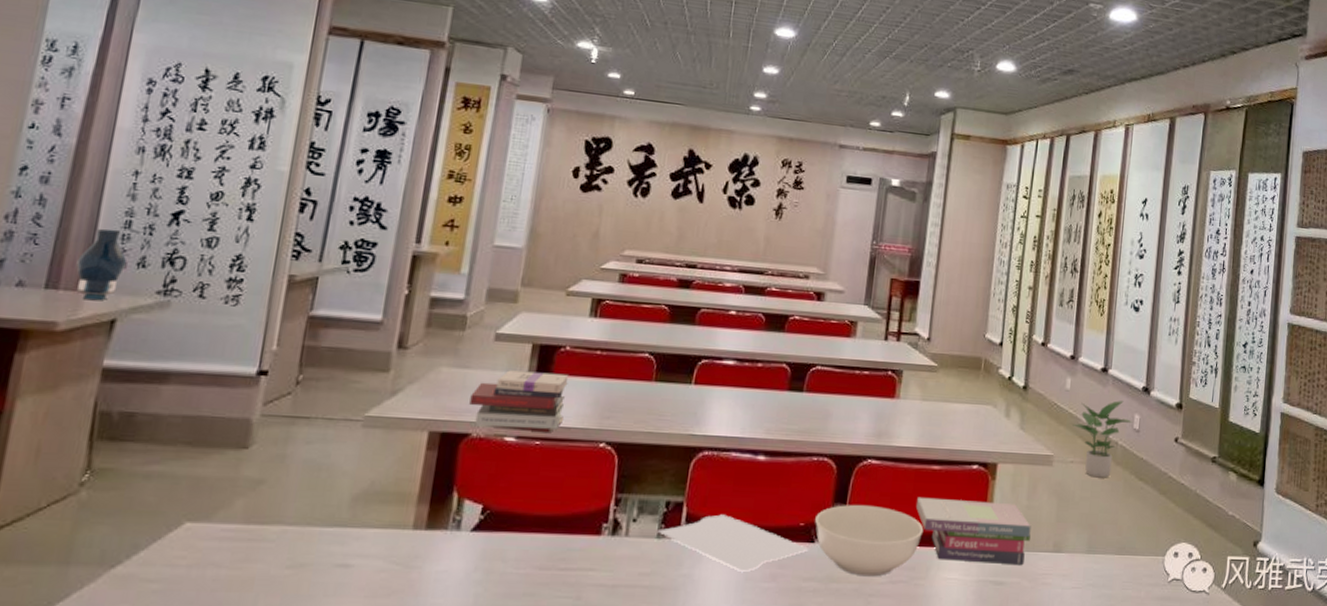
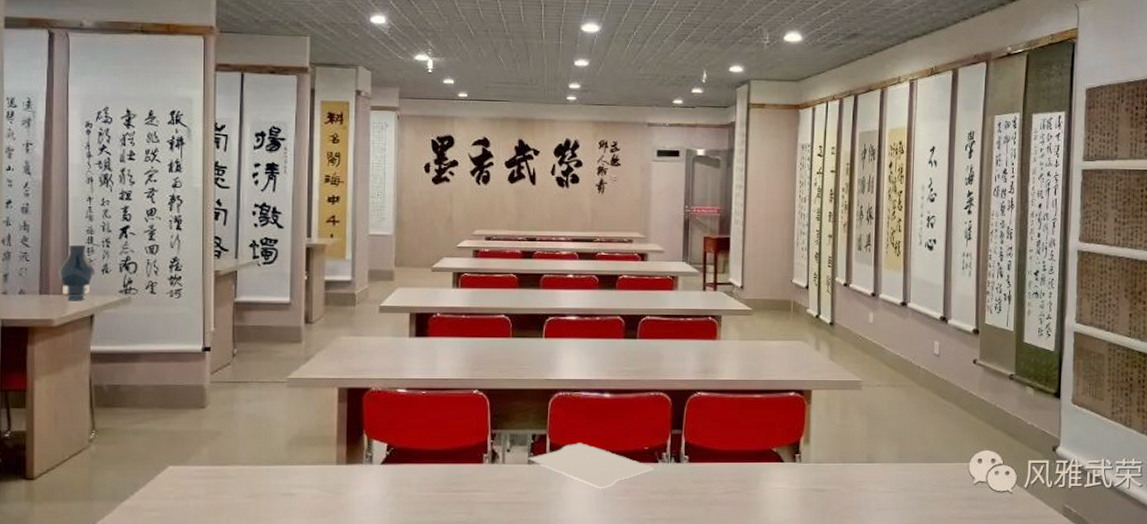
books: present [469,370,569,432] -> none [366,335,443,383]
bowl: present [815,505,924,577] -> none [657,431,751,489]
books: present [916,497,1031,566] -> none [743,421,846,475]
potted plant: present [1073,401,1133,478] -> none [878,330,933,398]

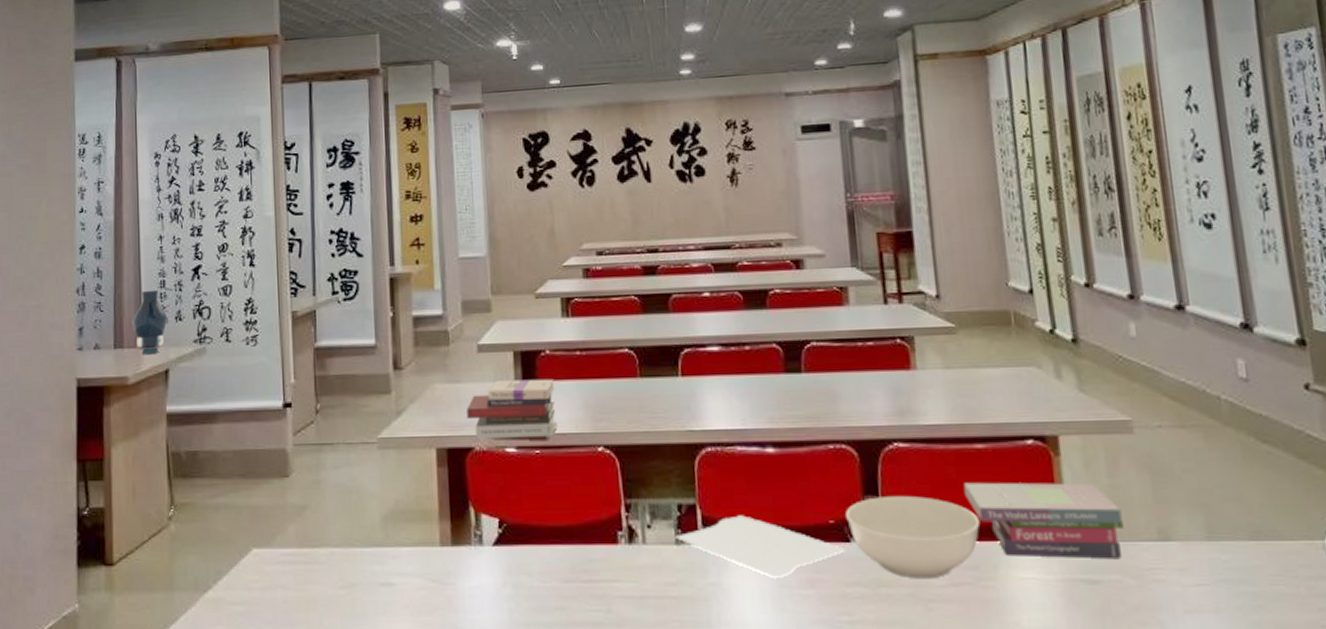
books: none [366,335,443,383] -> present [466,378,559,440]
bowl: none [657,431,751,489] -> present [846,496,980,579]
books: none [743,421,846,475] -> present [964,482,1123,560]

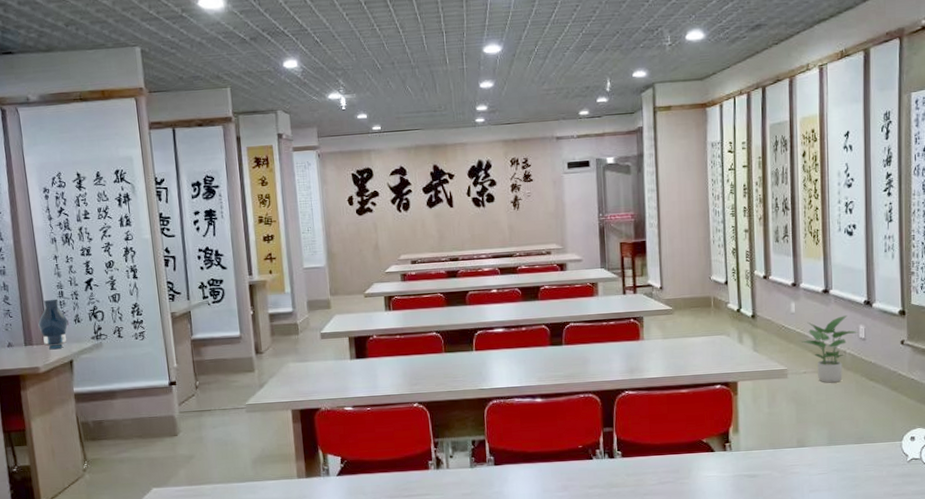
books: present [466,378,559,440] -> none [314,356,384,402]
paper sheet: present [674,515,846,578] -> none [470,445,589,486]
bowl: present [846,496,980,579] -> none [590,426,681,481]
books: present [964,482,1123,560] -> none [672,412,775,462]
potted plant: none [1150,344,1236,444] -> present [802,315,858,383]

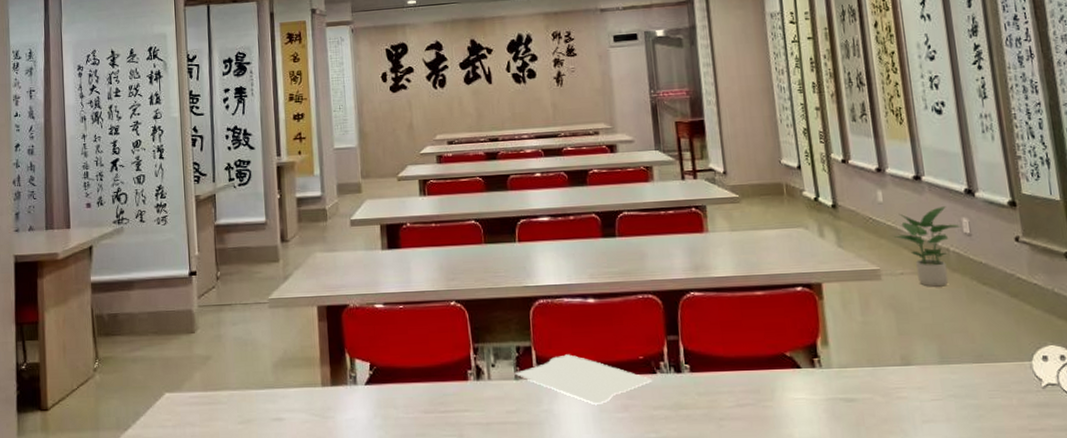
vase: present [38,298,69,350] -> none [61,180,91,235]
paper sheet: none [470,445,589,486] -> present [514,354,653,404]

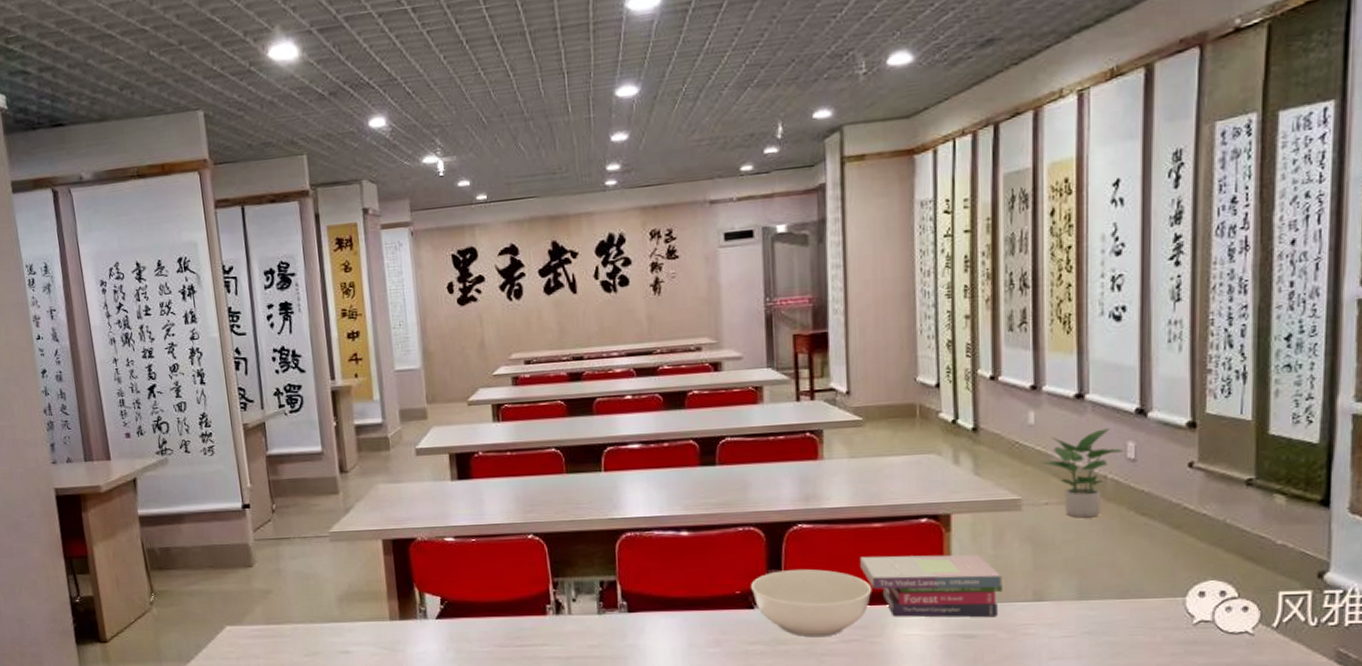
paper sheet: present [514,354,653,404] -> none [597,589,750,639]
bowl: none [652,335,760,402] -> present [751,569,872,638]
books: none [747,321,874,382] -> present [860,554,1002,618]

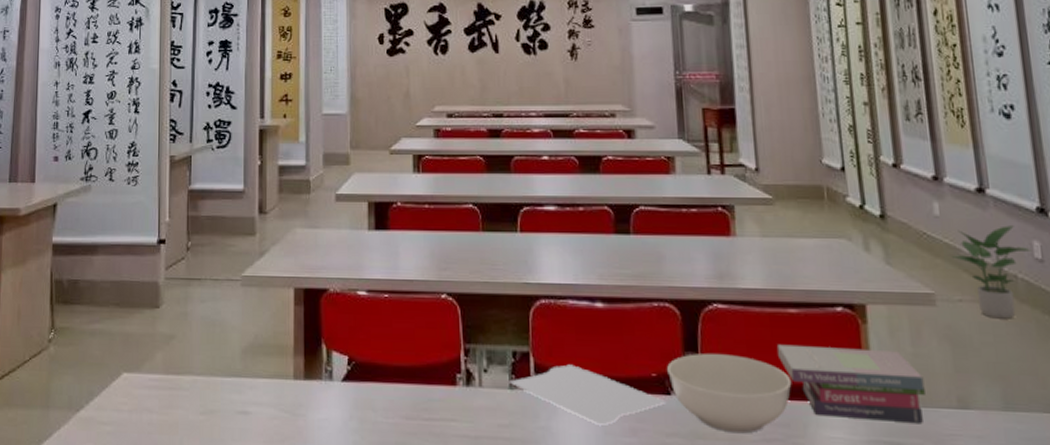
paper sheet: none [597,589,750,639] -> present [509,364,666,425]

